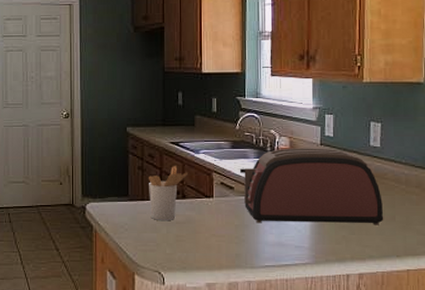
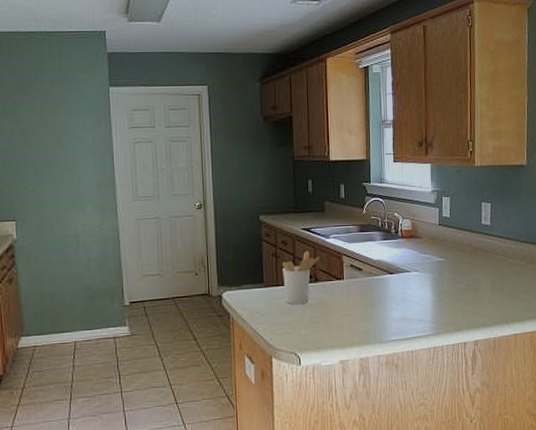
toaster: present [240,148,384,225] -> none [368,228,495,301]

